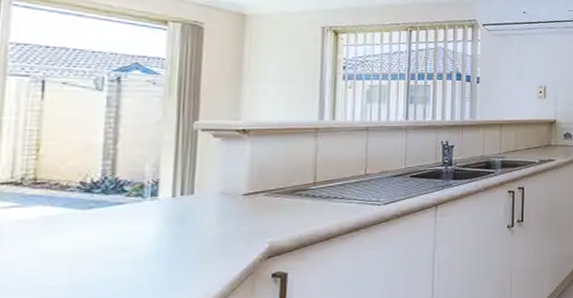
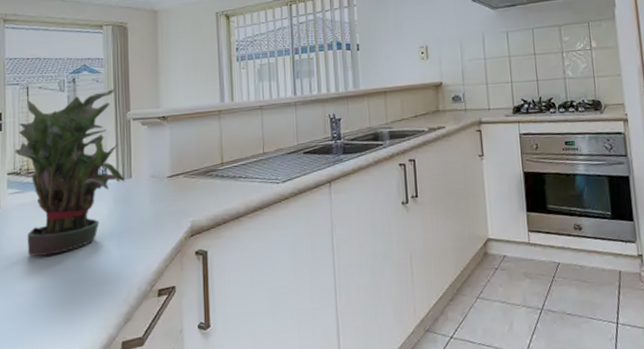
potted plant: none [14,94,184,283] -> present [15,89,125,256]

